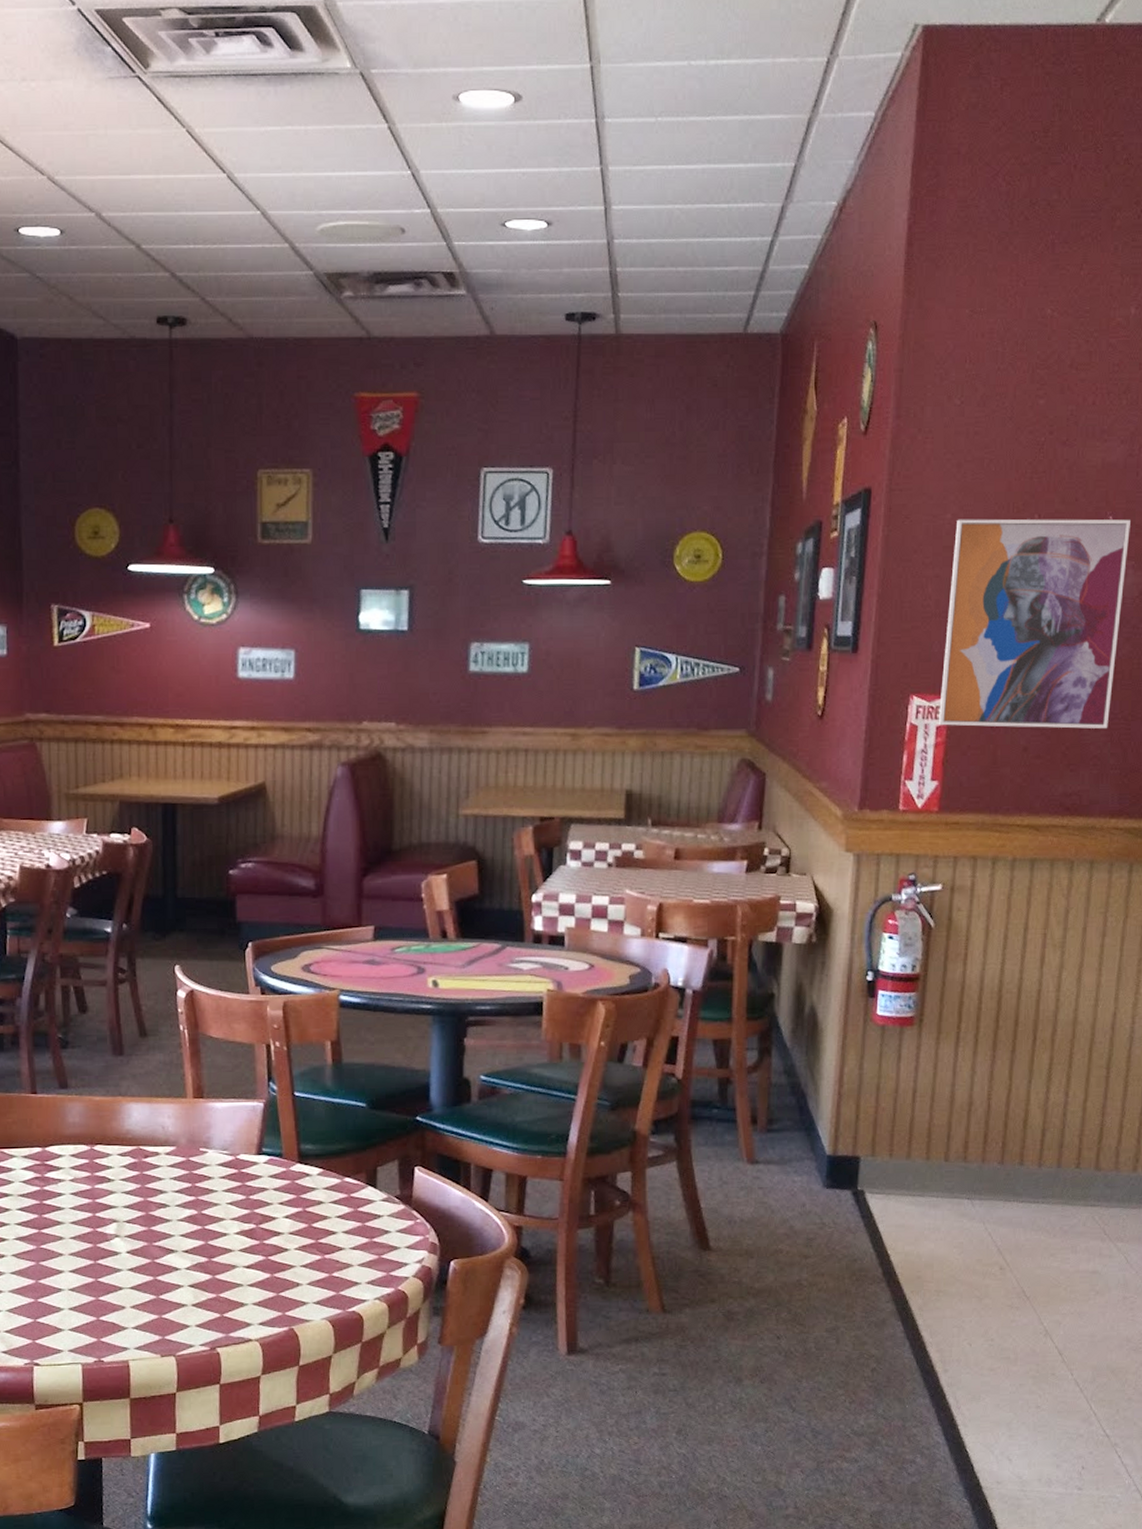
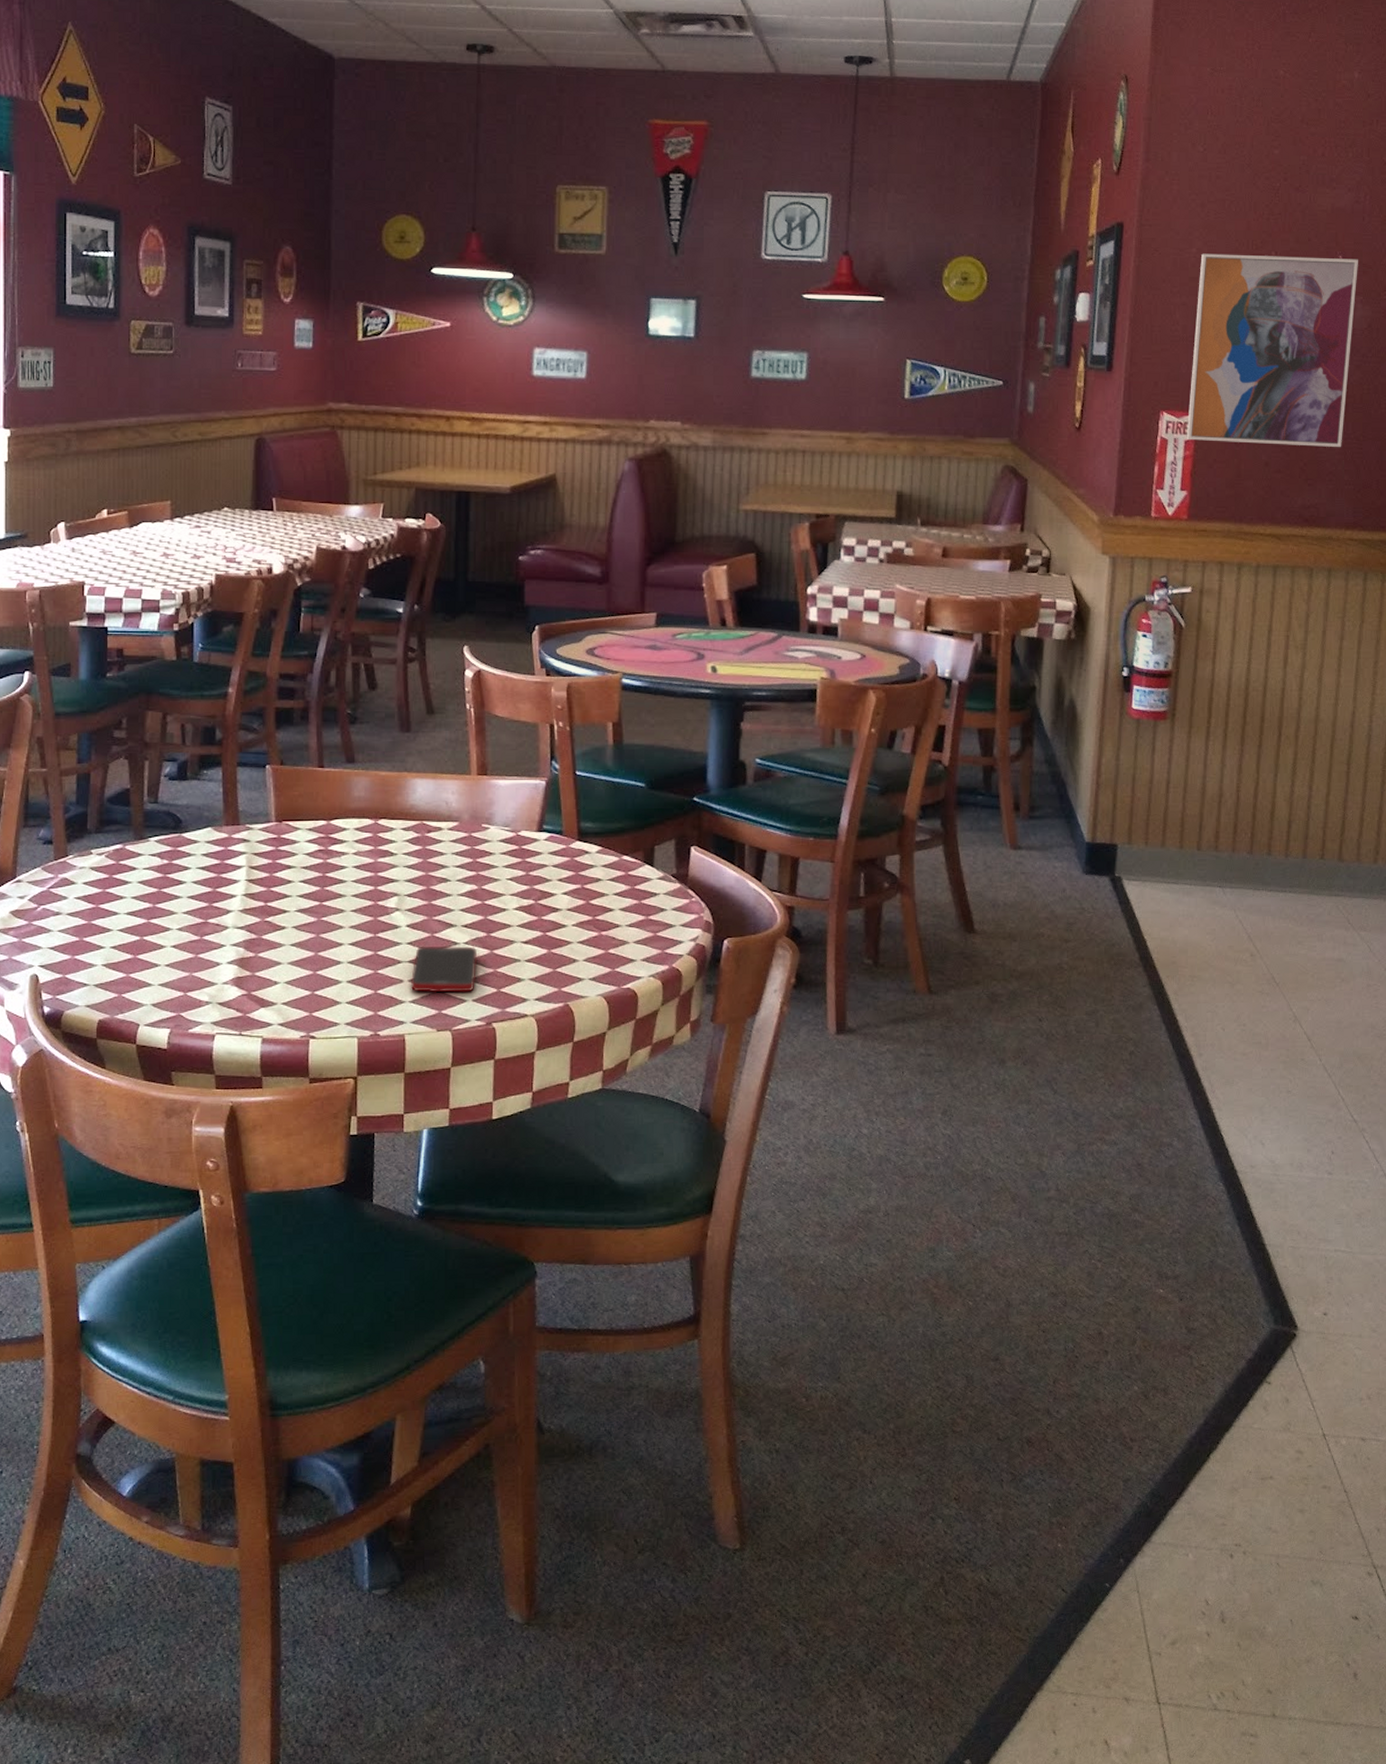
cell phone: none [133,1271,200,1319] -> present [411,945,478,993]

